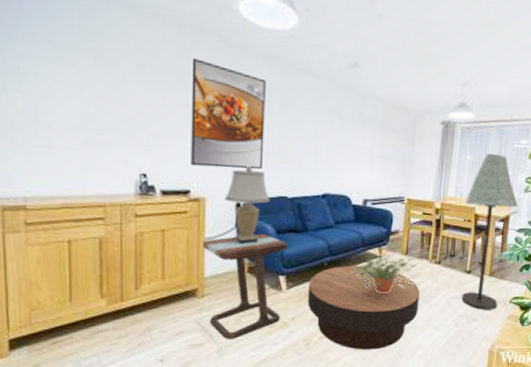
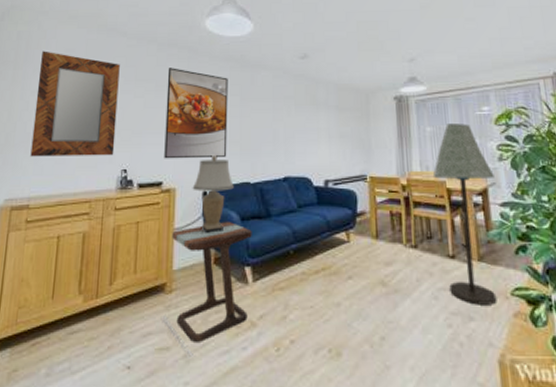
home mirror: none [14,12,129,157] -> present [30,51,120,157]
coffee table: present [308,265,420,350] -> none [276,252,400,358]
potted plant: present [352,252,417,295] -> none [320,237,391,287]

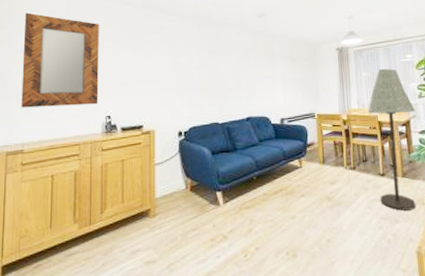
side table: present [162,221,252,359] -> none [148,155,222,268]
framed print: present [164,68,228,159] -> none [143,26,198,106]
table lamp: present [192,156,234,233] -> none [169,101,205,166]

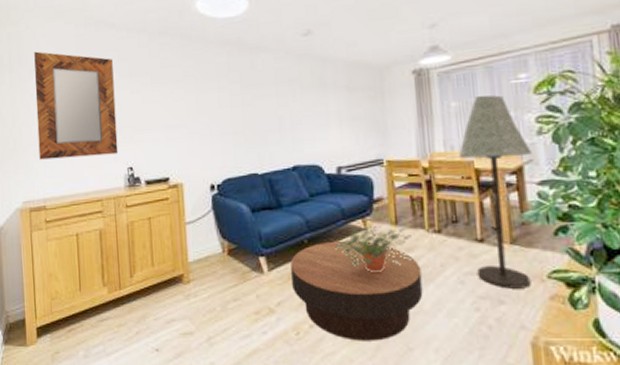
coffee table: none [242,177,342,259] -> present [290,240,423,341]
potted plant: none [278,163,335,203] -> present [335,224,412,274]

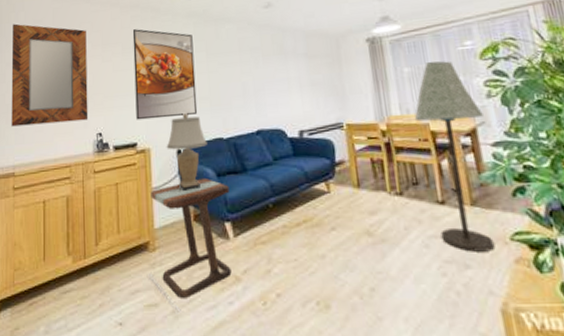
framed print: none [161,58,232,155] -> present [132,29,198,120]
side table: none [183,213,266,342] -> present [148,177,232,314]
table lamp: none [199,148,242,226] -> present [166,113,207,191]
coffee table: present [290,240,423,341] -> none [256,204,389,311]
potted plant: present [335,224,412,274] -> none [300,187,376,238]

